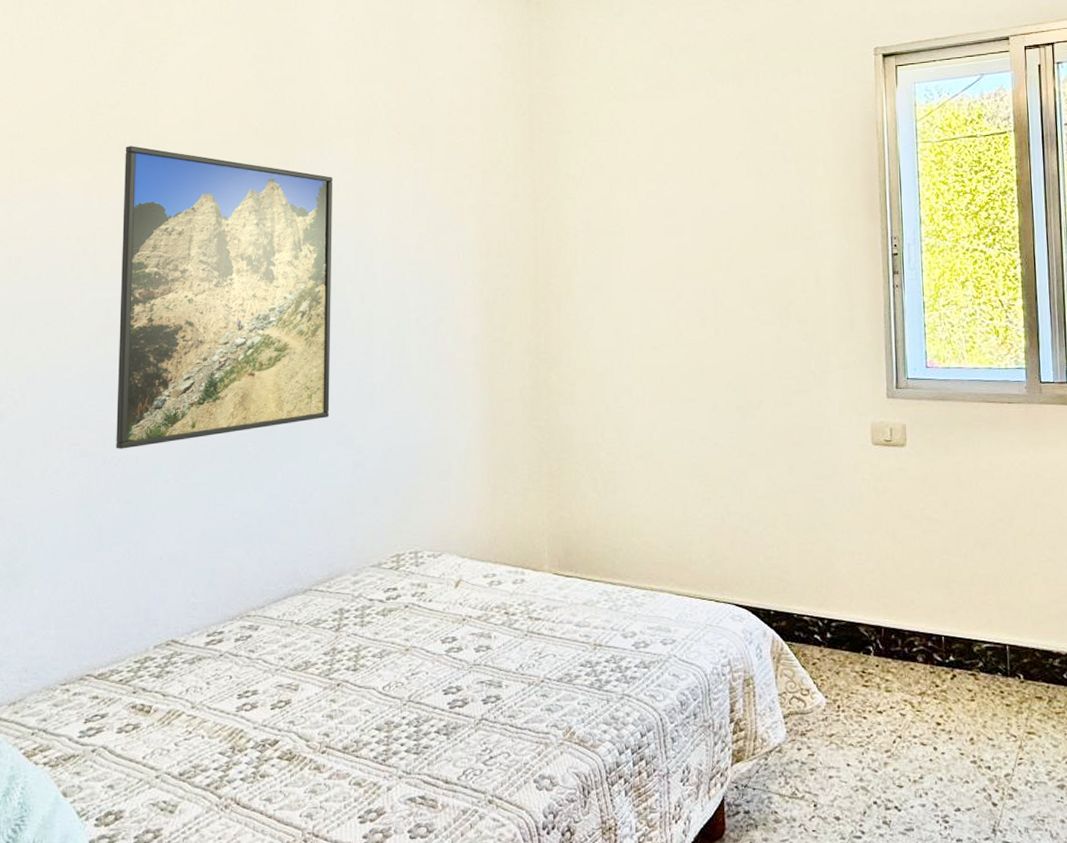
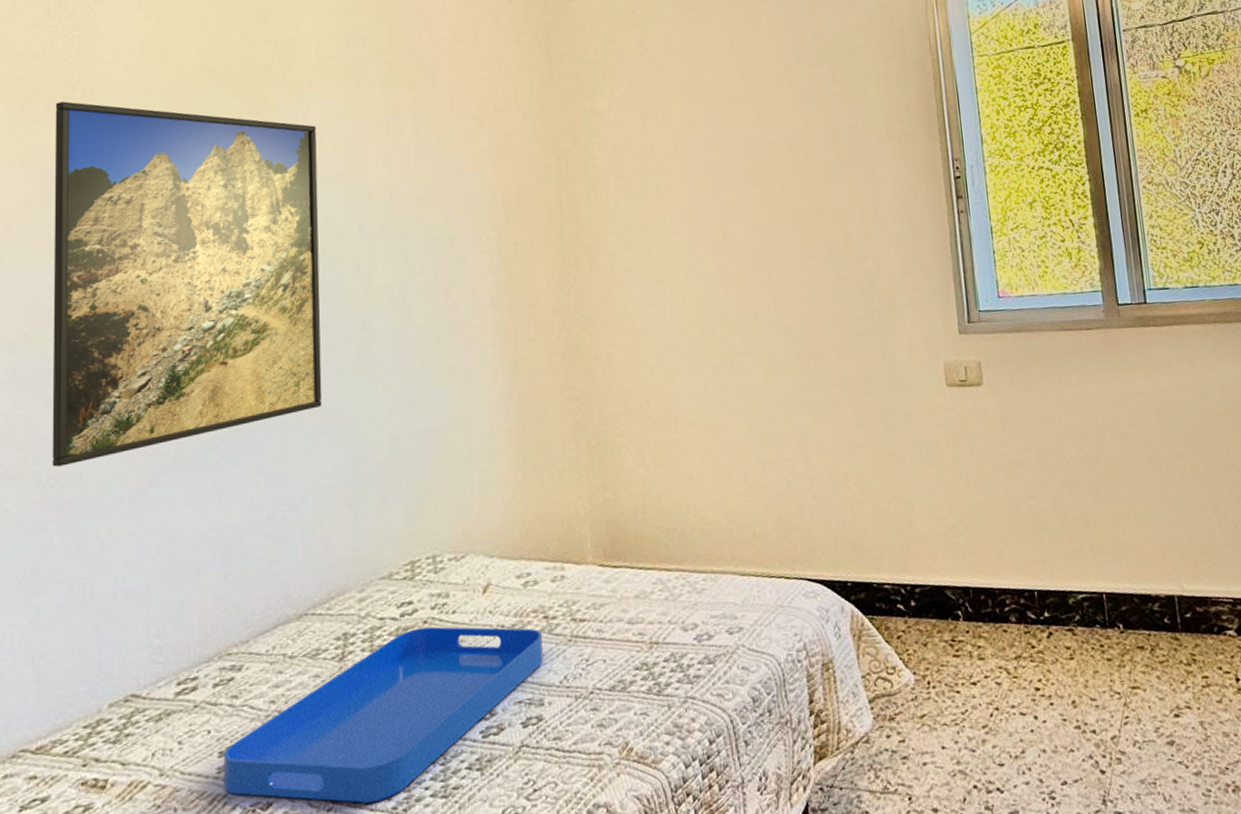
serving tray: none [241,611,503,751] -> present [223,626,543,804]

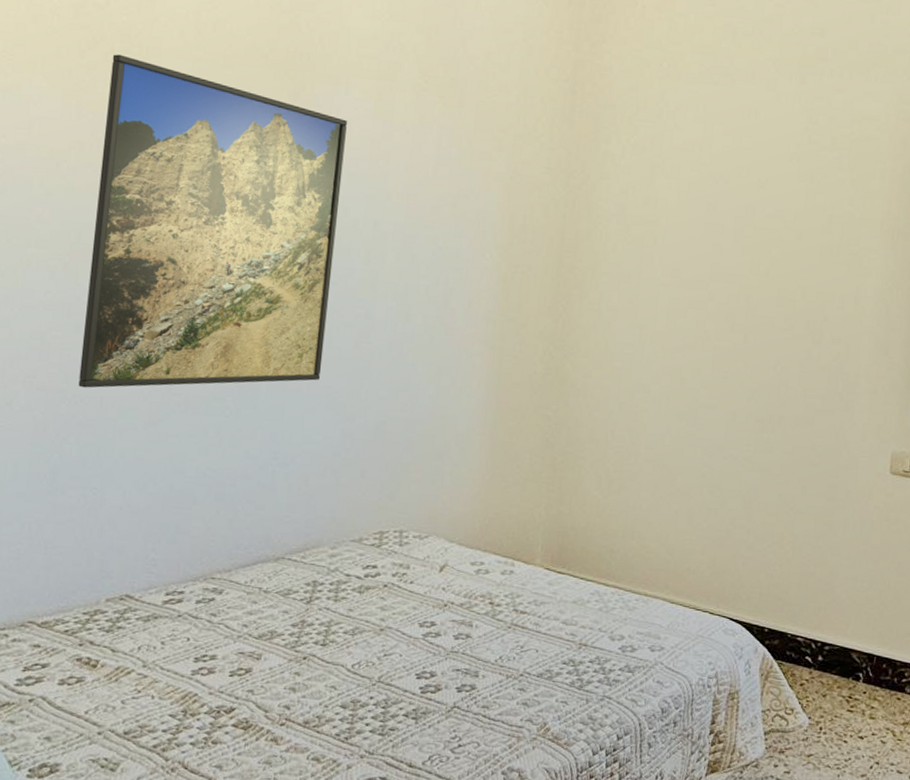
serving tray: present [223,626,543,804] -> none [195,589,486,727]

